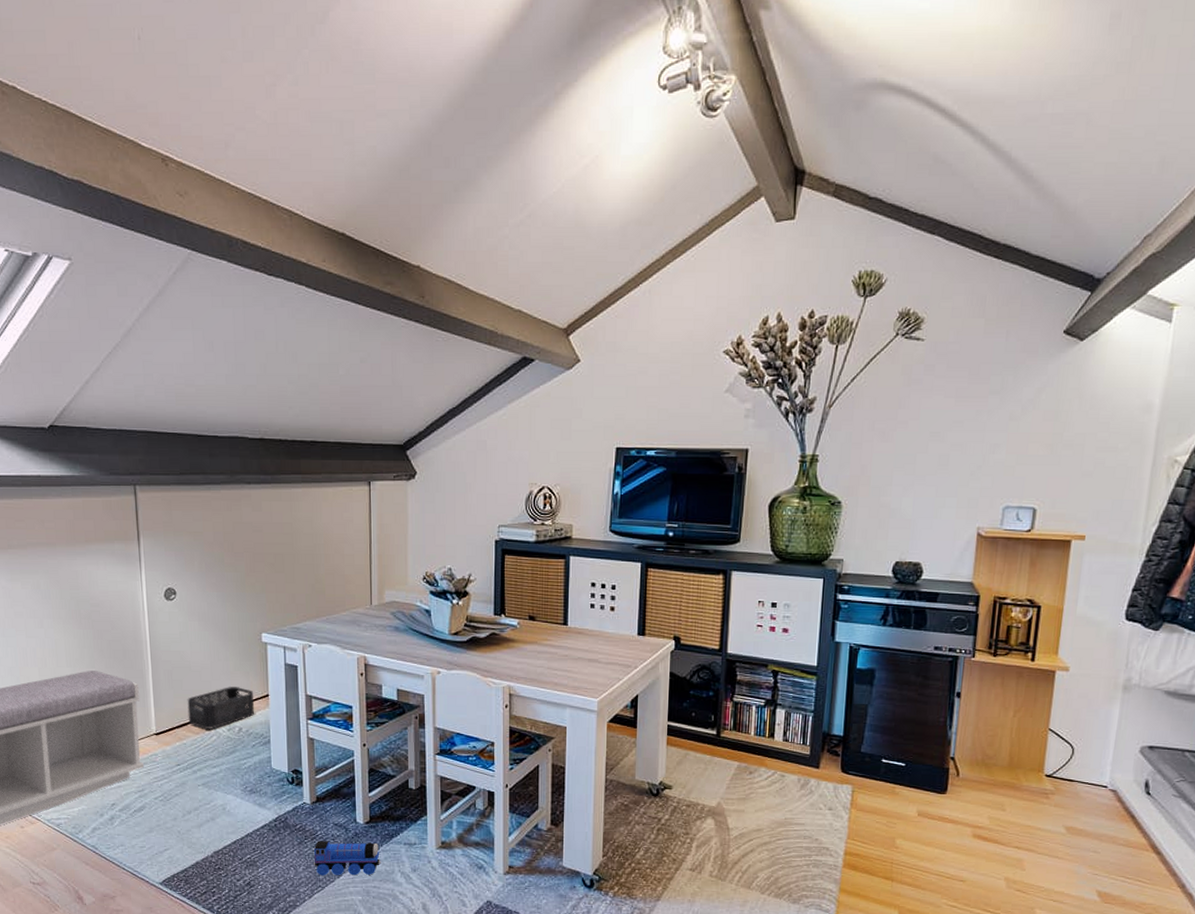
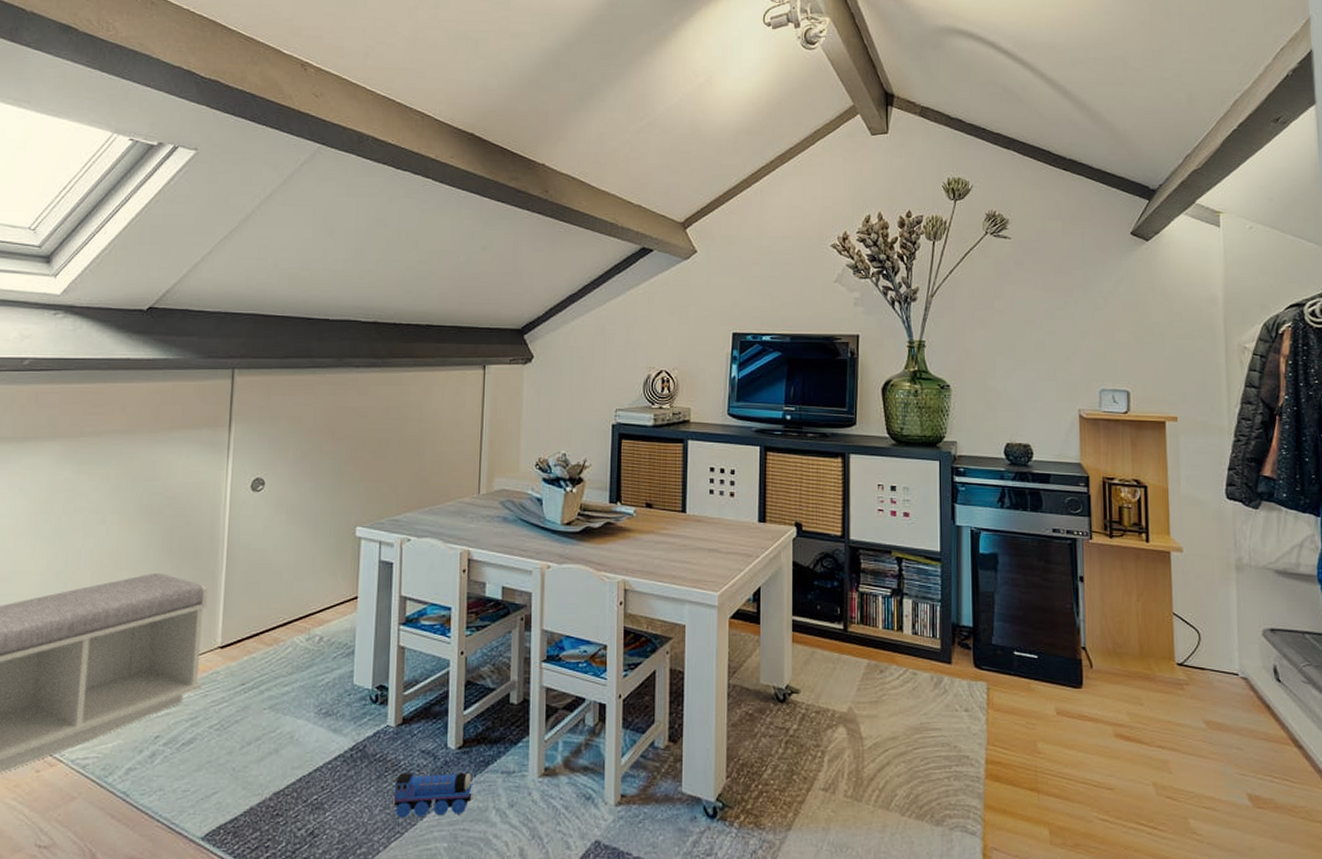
storage bin: present [187,687,254,729] -> none [261,589,340,639]

